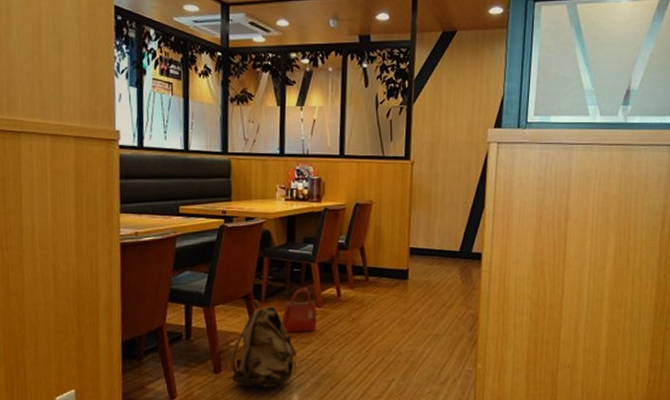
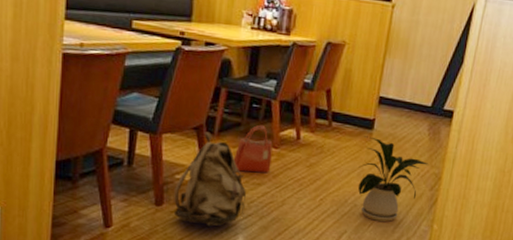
house plant: none [398,286,465,367] -> present [357,136,429,223]

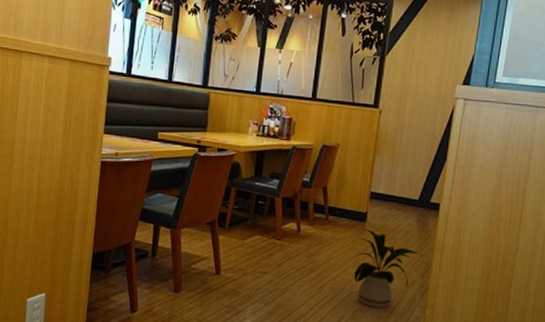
backpack: present [173,132,247,228] -> none [189,226,254,313]
handbag: present [233,124,273,173] -> none [242,219,276,262]

